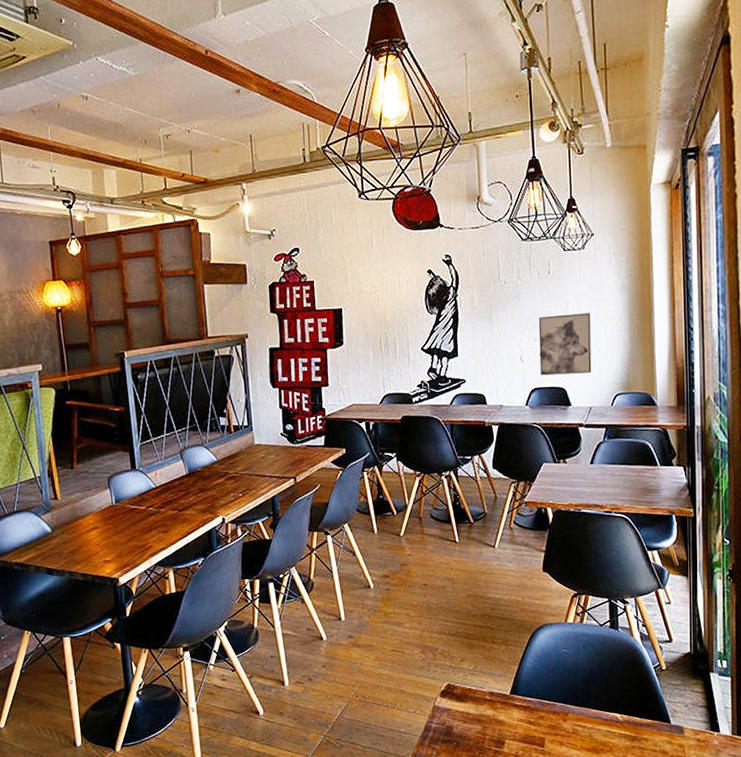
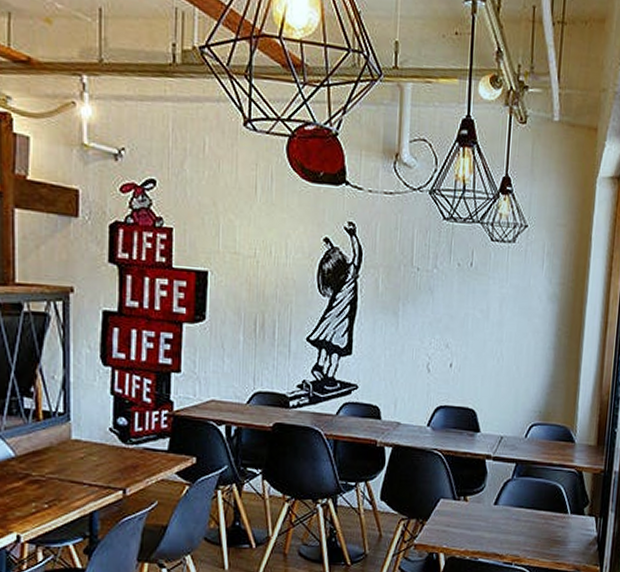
wall art: present [538,313,592,376] -> none [448,319,514,395]

